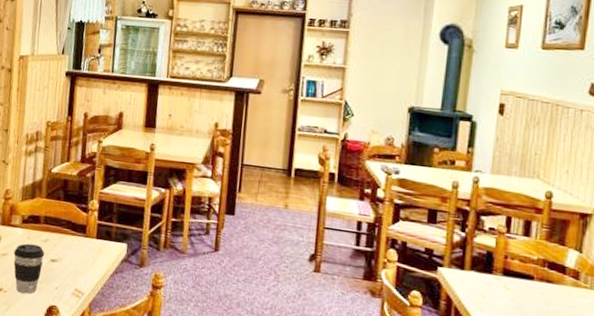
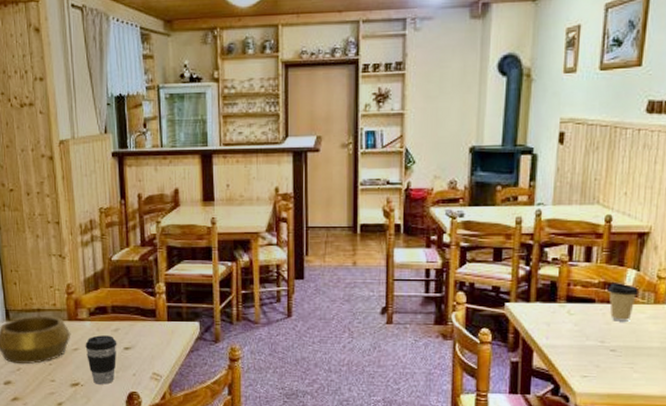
coffee cup: none [547,261,581,305] -> present [607,283,638,322]

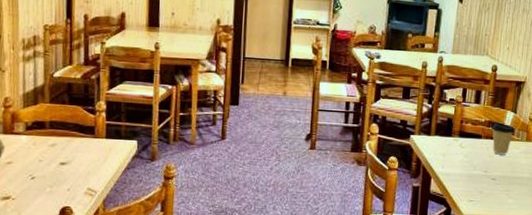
coffee cup: present [85,335,117,385] -> none [19,150,53,199]

